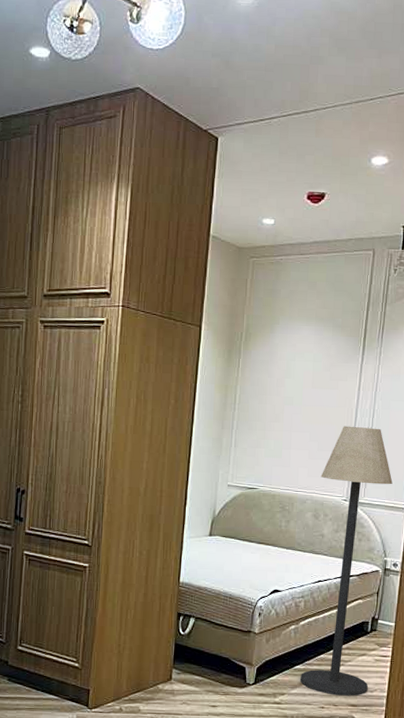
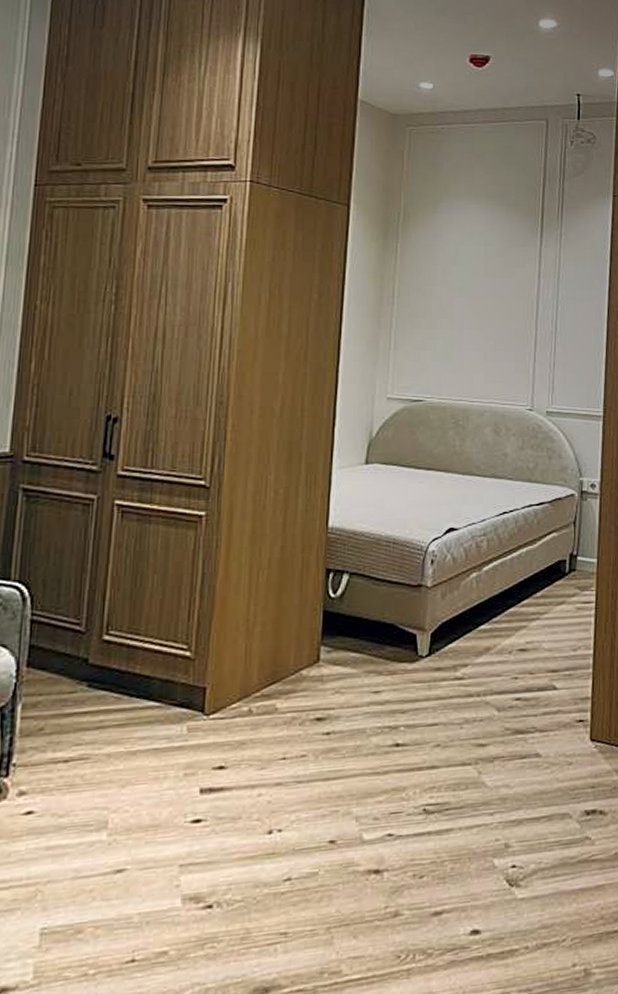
floor lamp: present [300,426,393,696] -> none [487,320,584,660]

